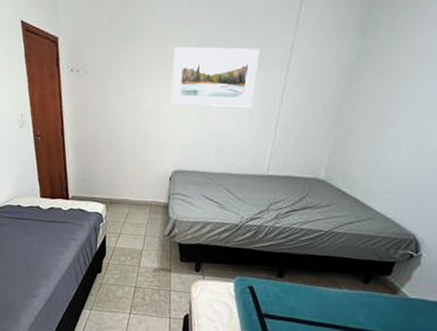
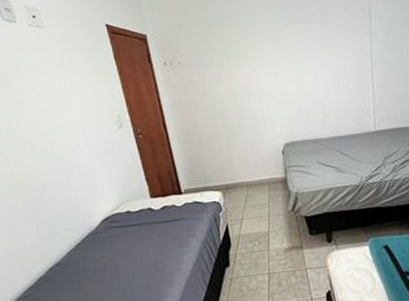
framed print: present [171,47,261,108] -> none [262,17,346,80]

